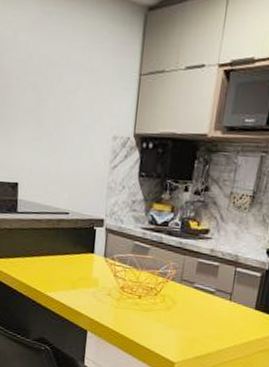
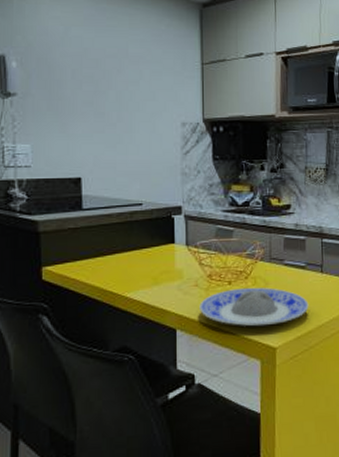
plate: none [109,303,213,342] -> present [199,287,309,327]

